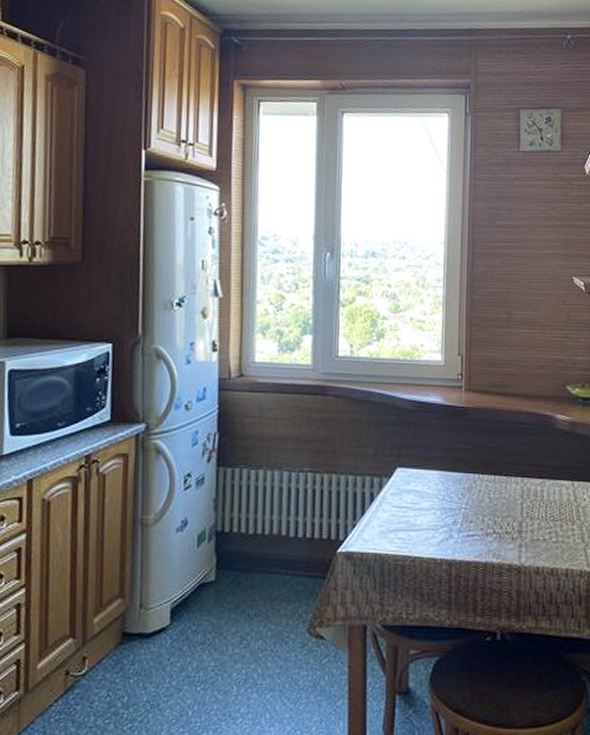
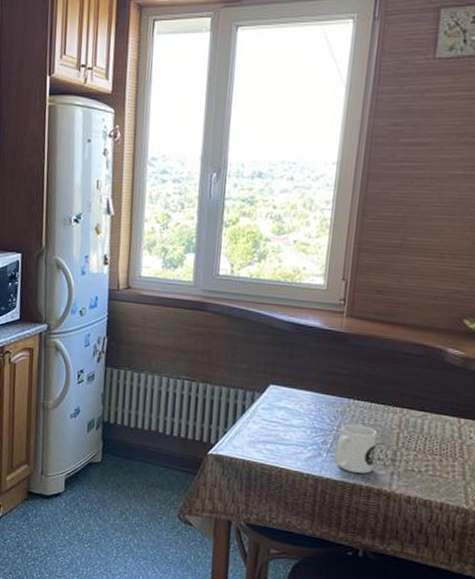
mug: none [465,499,503,550] -> present [334,424,378,474]

